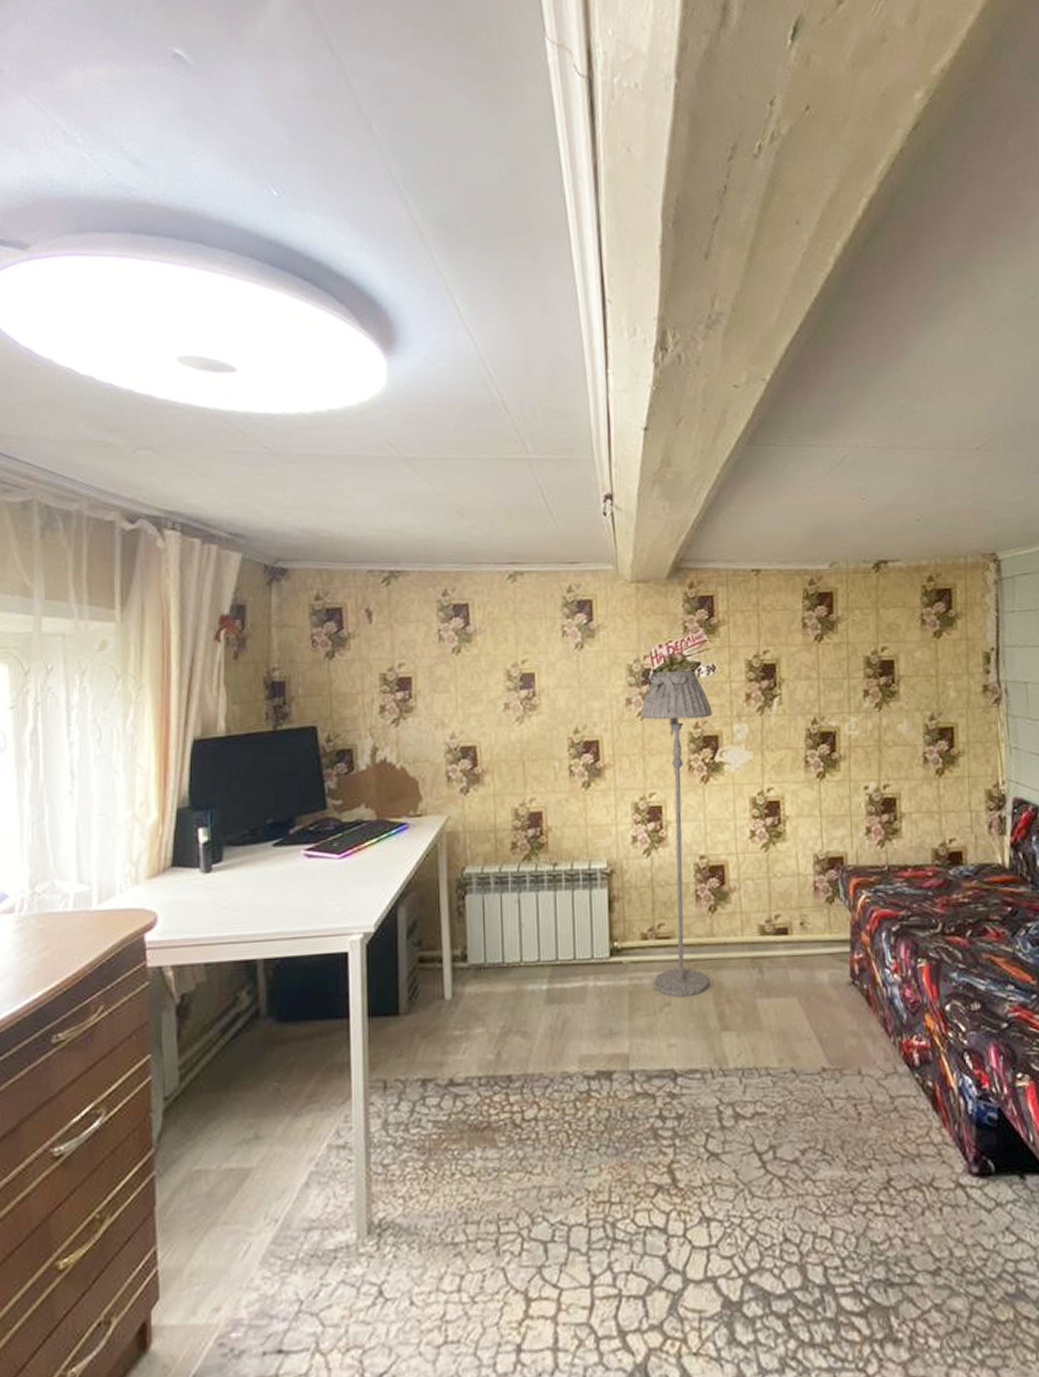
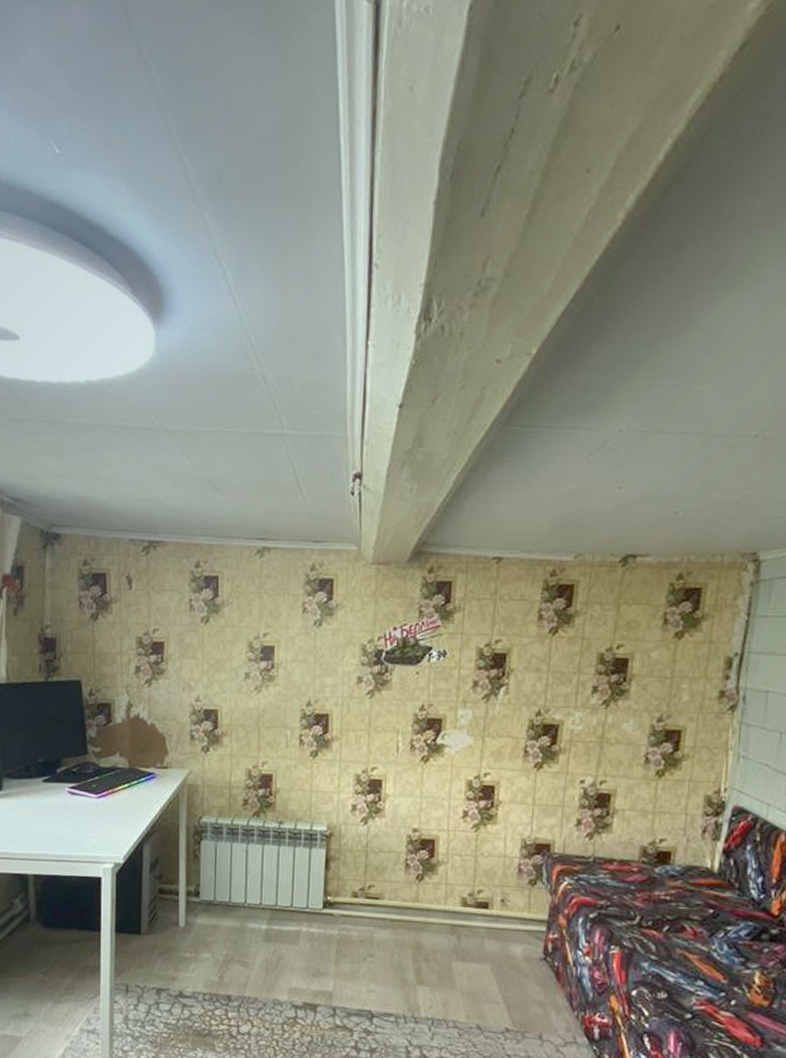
floor lamp: present [640,670,712,997] -> none [360,654,439,951]

